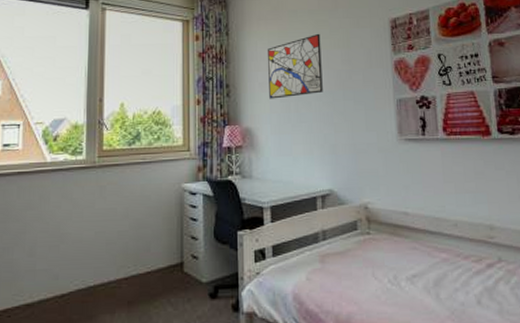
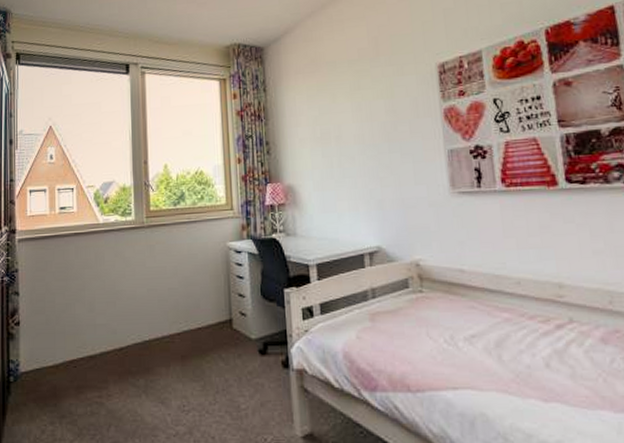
wall art: present [268,33,323,99] -> none [307,84,367,155]

